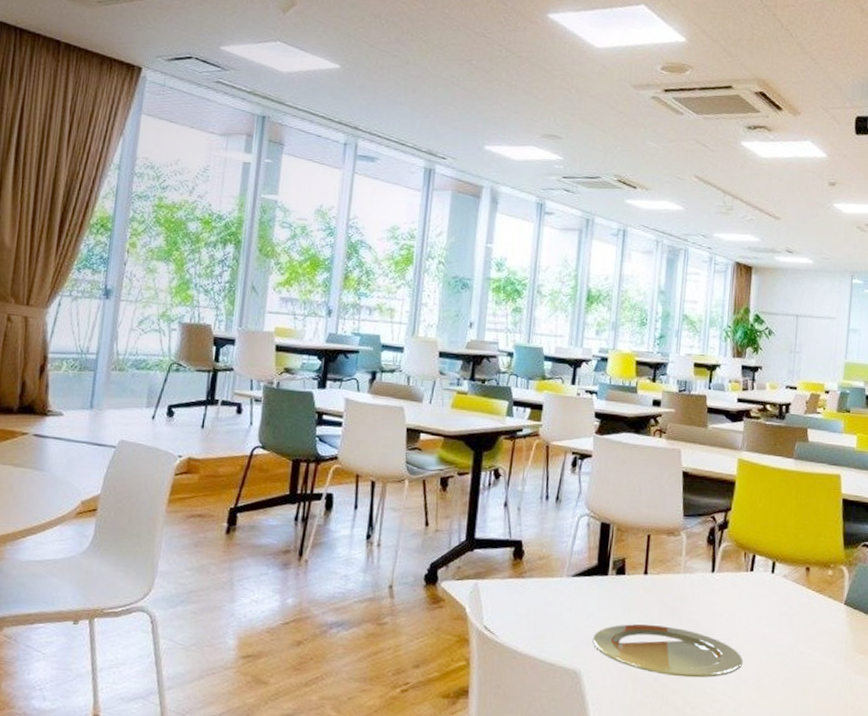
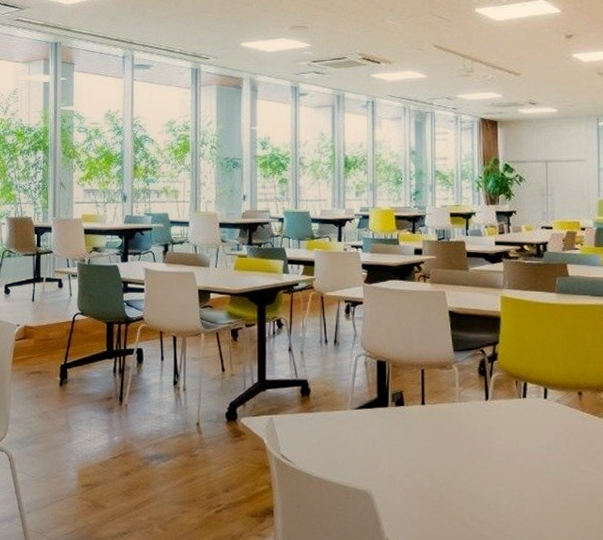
plate: present [592,624,742,678] -> none [379,449,523,496]

